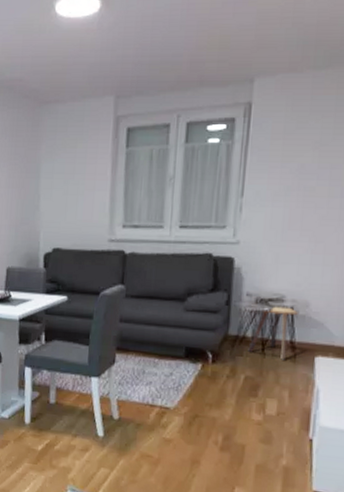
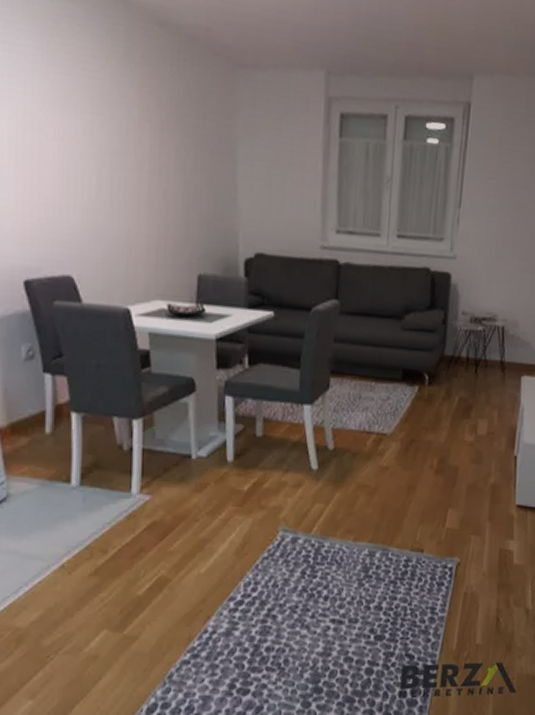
stool: present [248,306,298,360] -> none [462,325,508,380]

